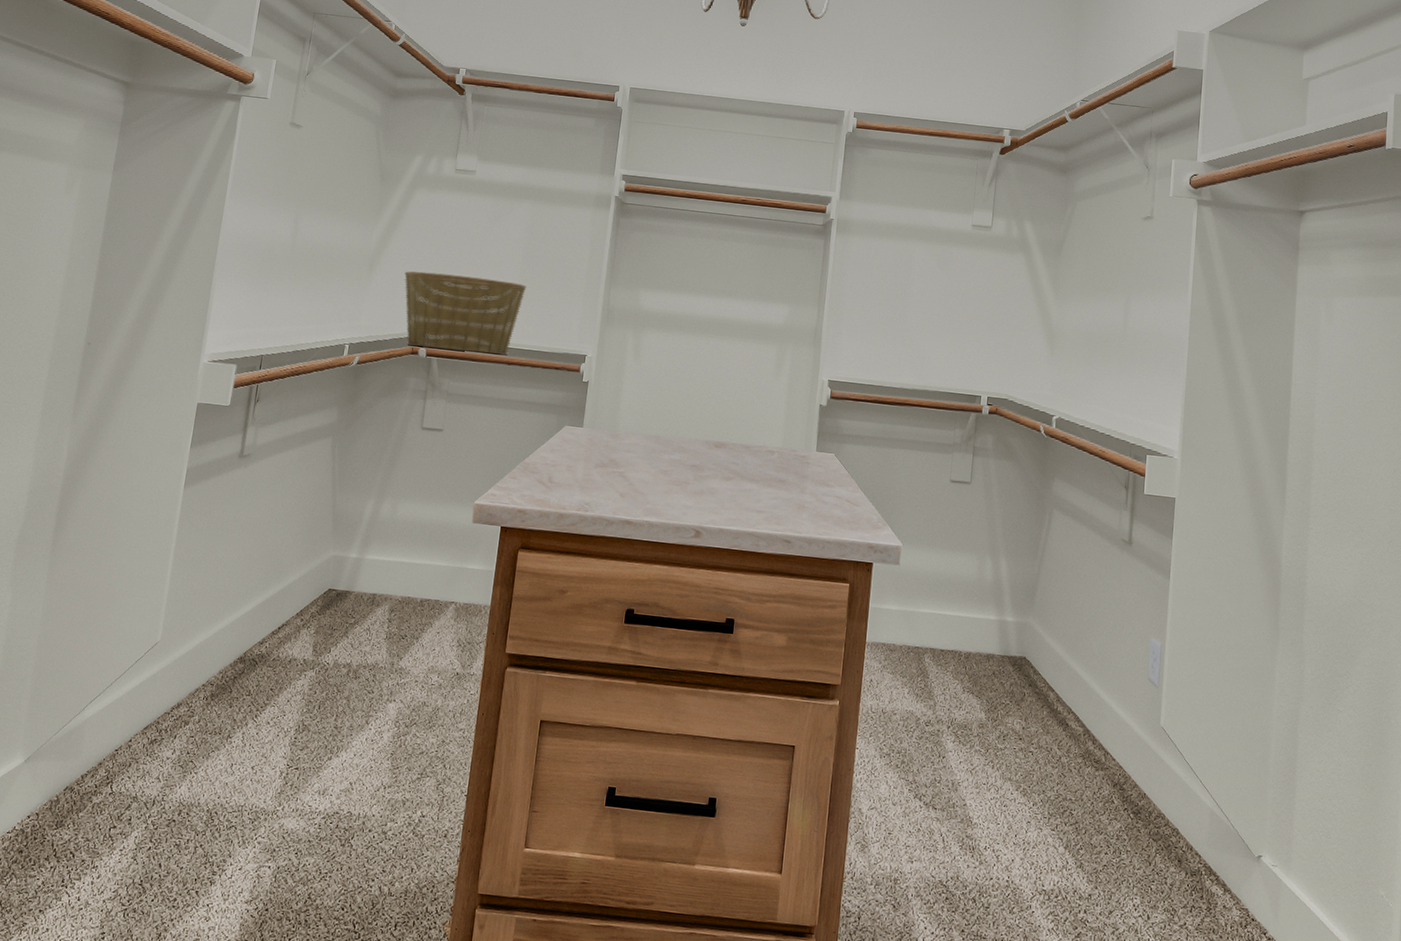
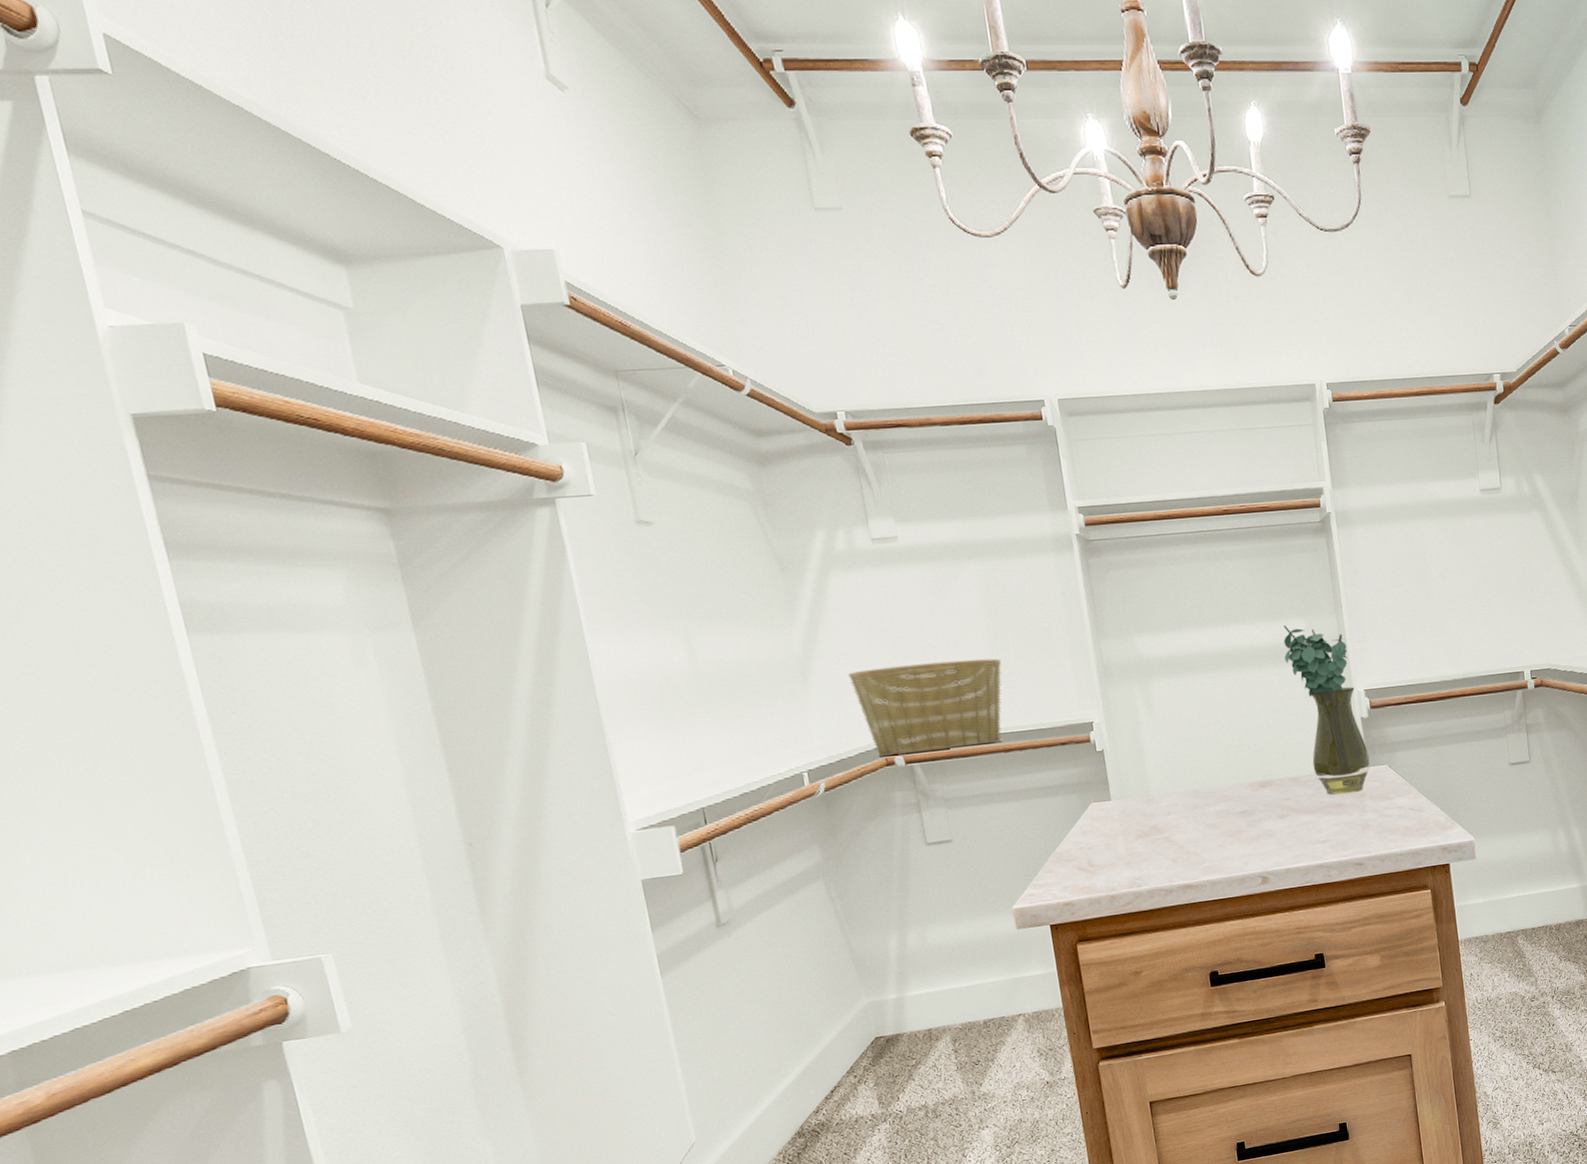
vase: none [764,307,822,473] -> present [1283,624,1370,796]

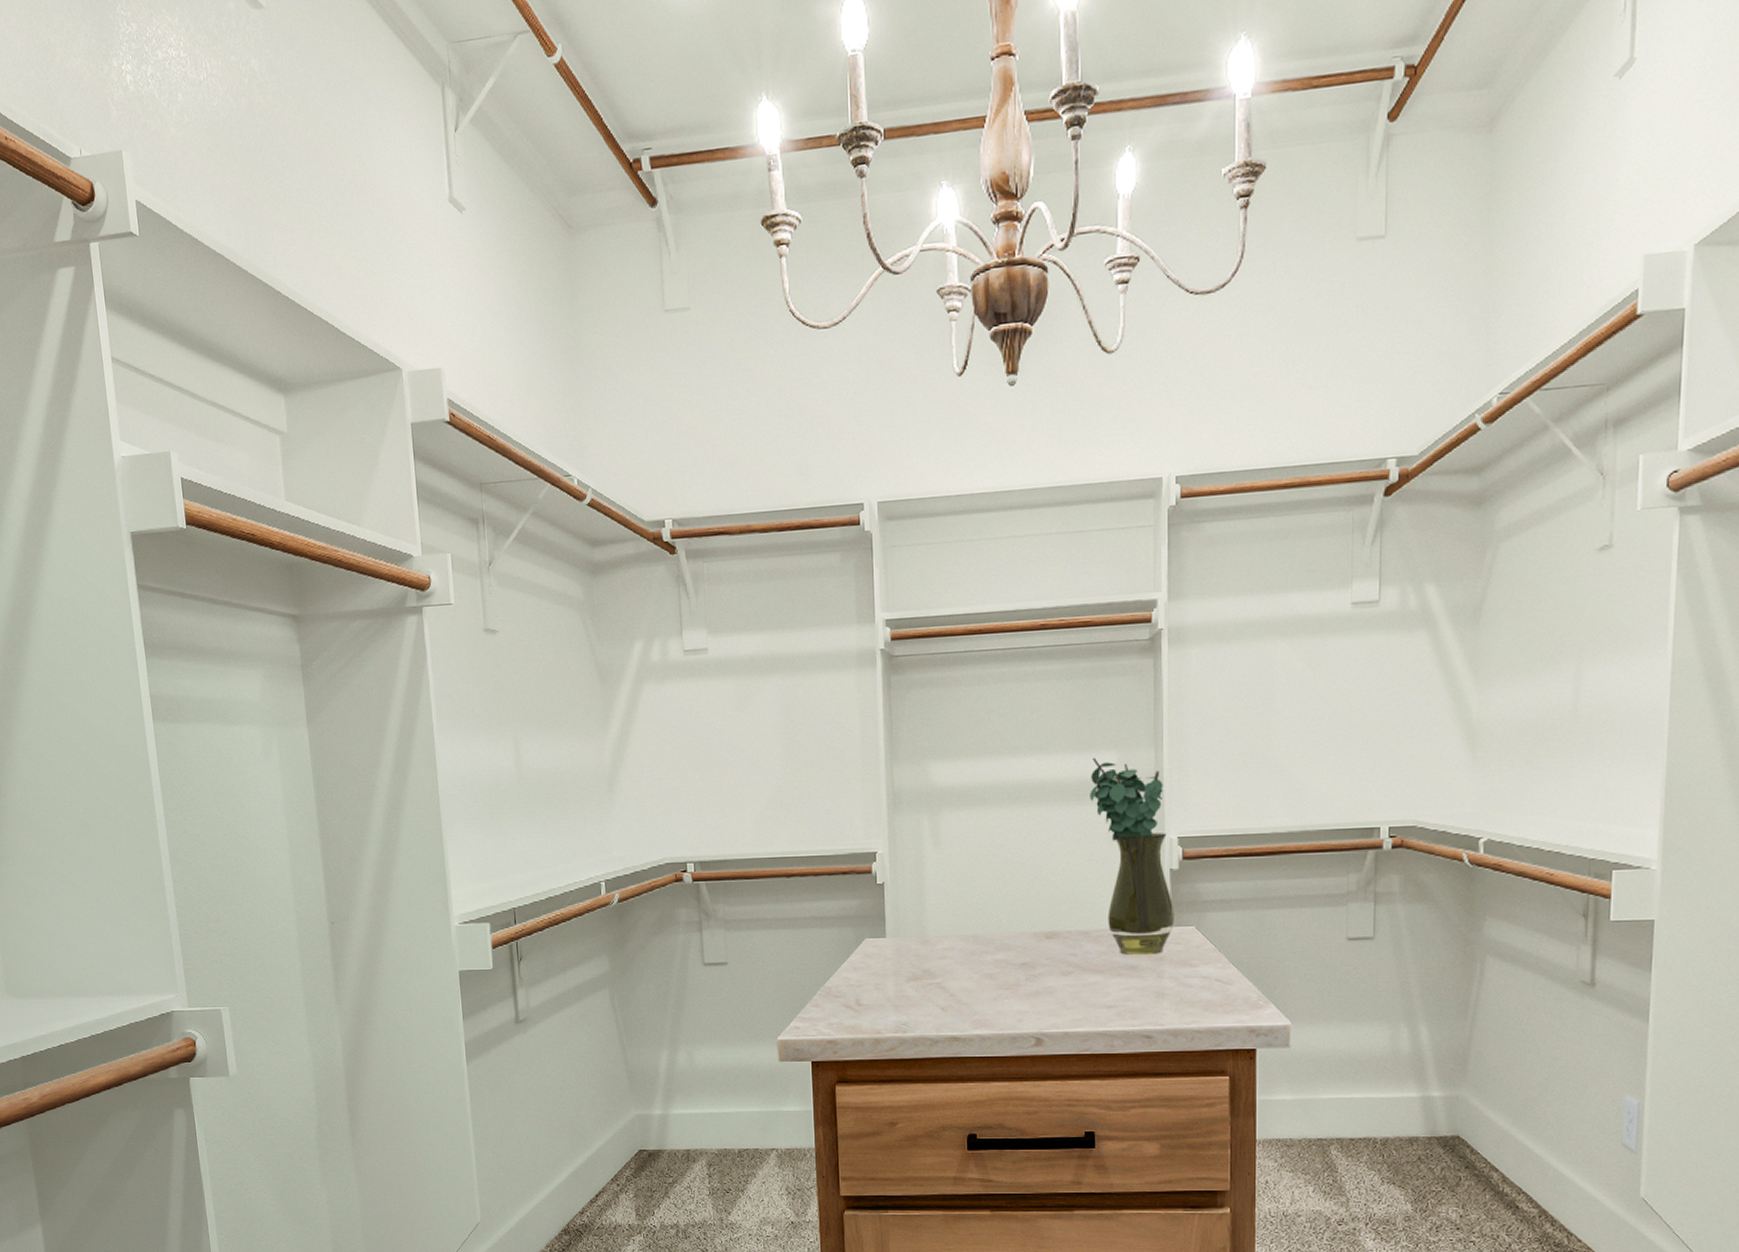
basket: present [848,658,1002,756] -> none [650,778,792,872]

